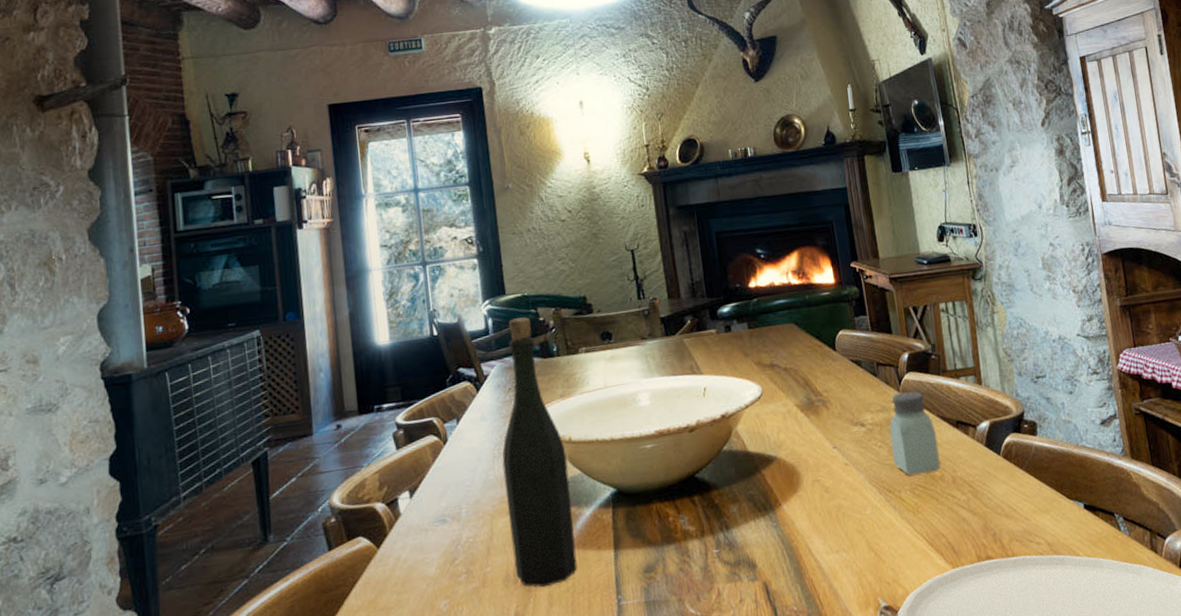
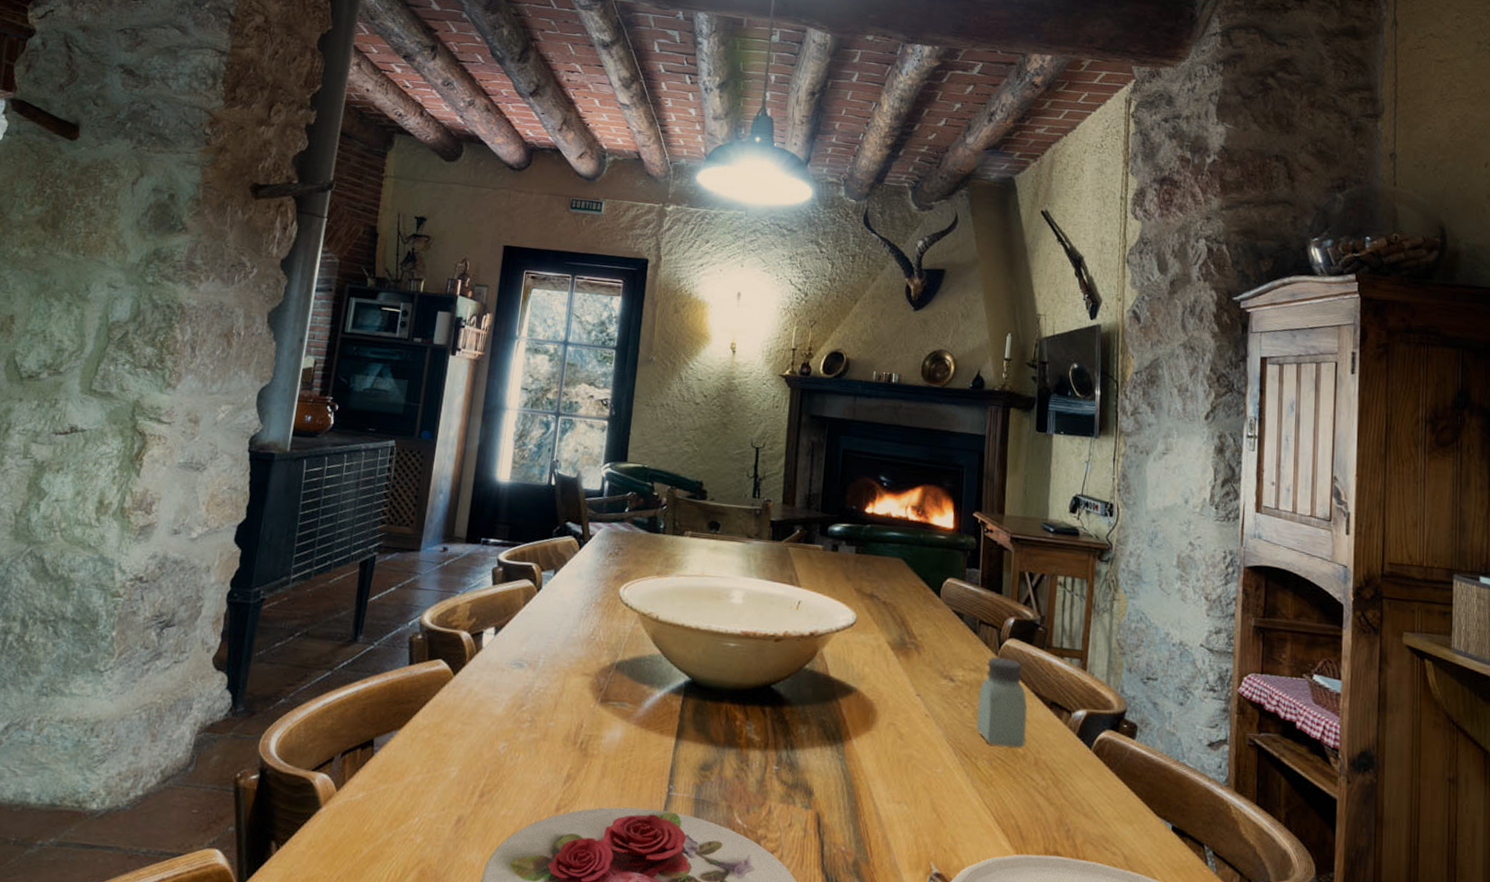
bottle: present [502,317,578,588] -> none [576,487,651,757]

